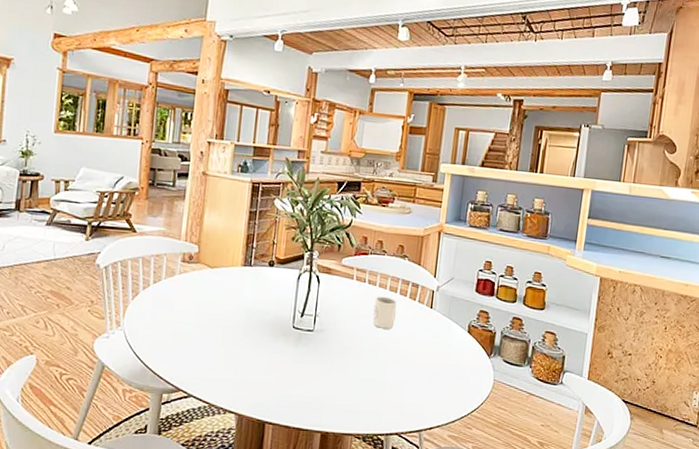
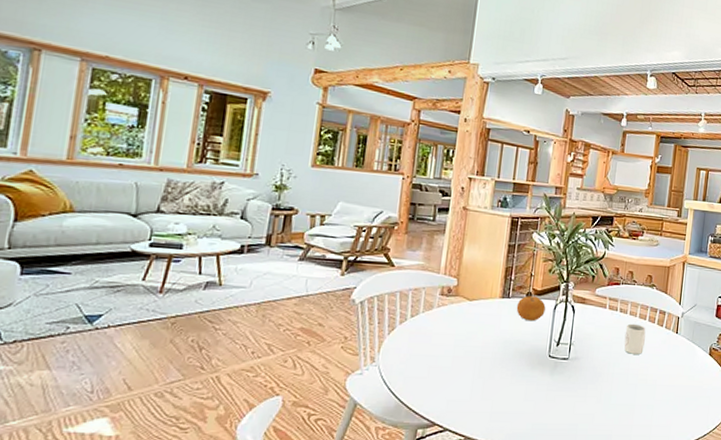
fruit: none [258,264,289,291] -> present [516,296,546,322]

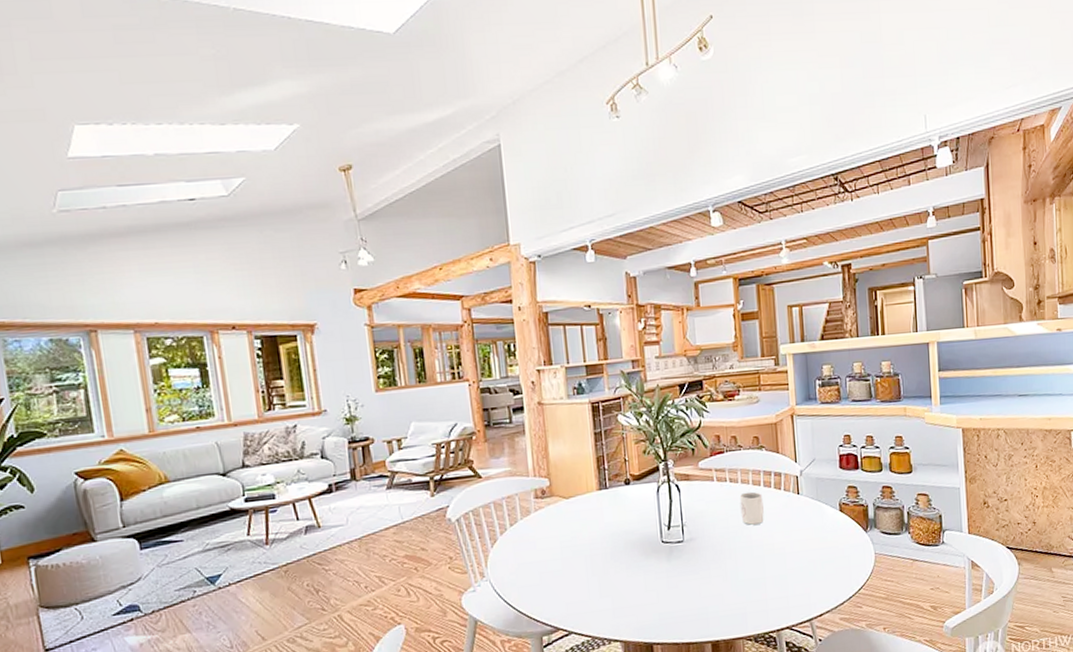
fruit: present [516,296,546,322] -> none [616,482,648,509]

